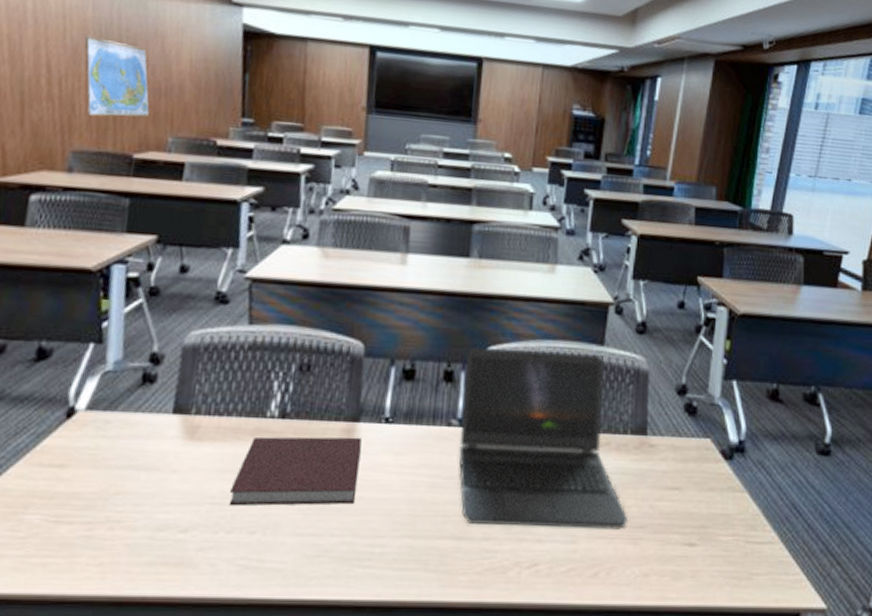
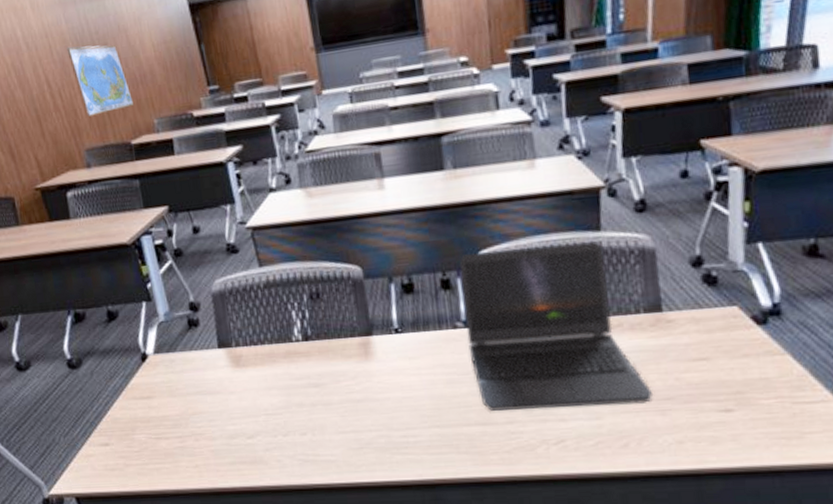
notebook: present [229,436,362,507] -> none [278,348,383,415]

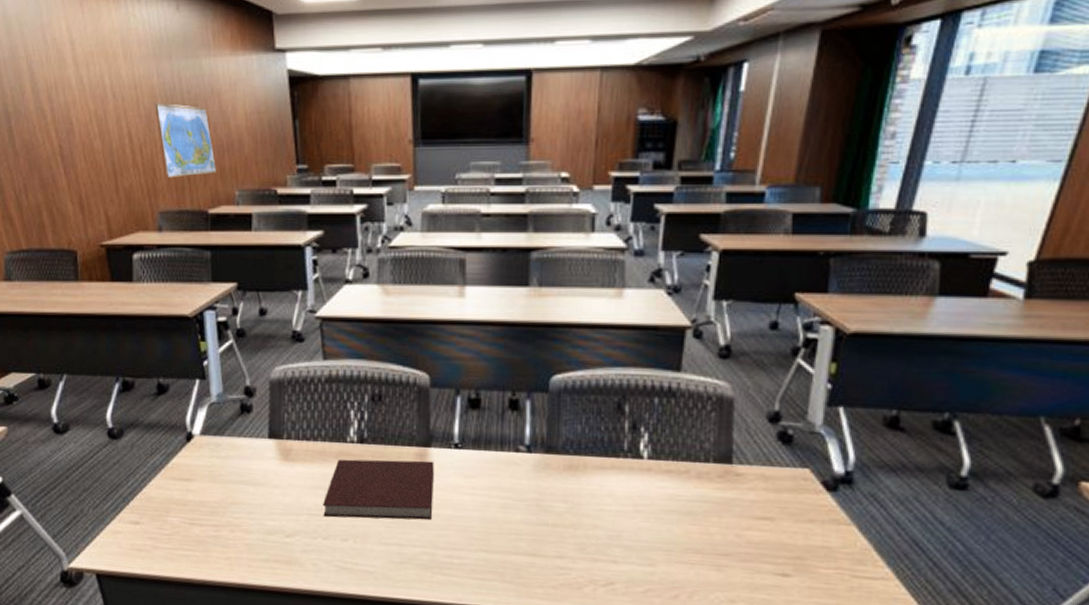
notebook: none [278,348,383,415] -> present [323,459,434,520]
laptop computer: present [459,241,654,411] -> none [528,377,712,556]

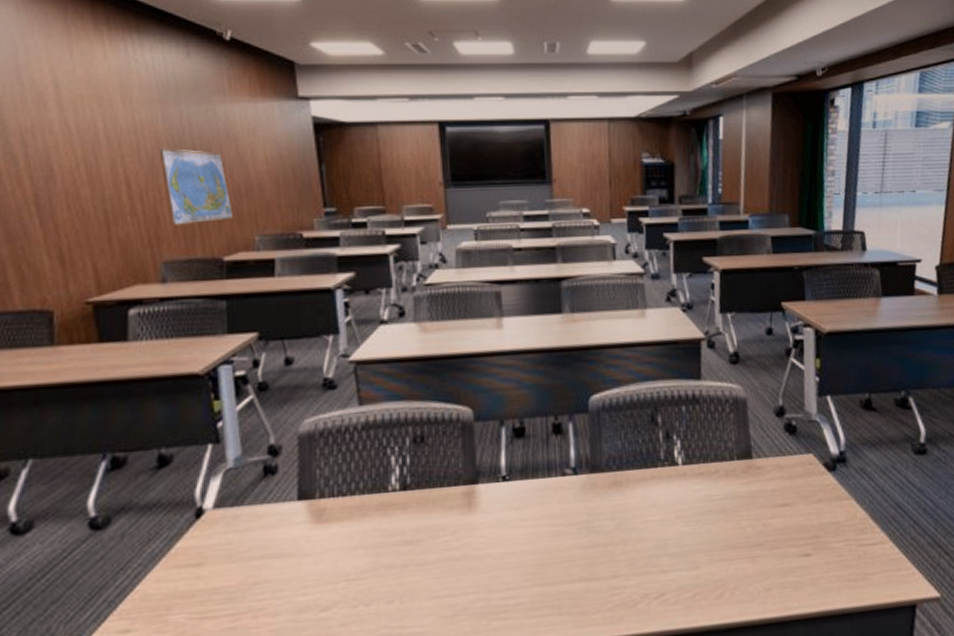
notebook: present [323,459,434,520] -> none [364,498,484,580]

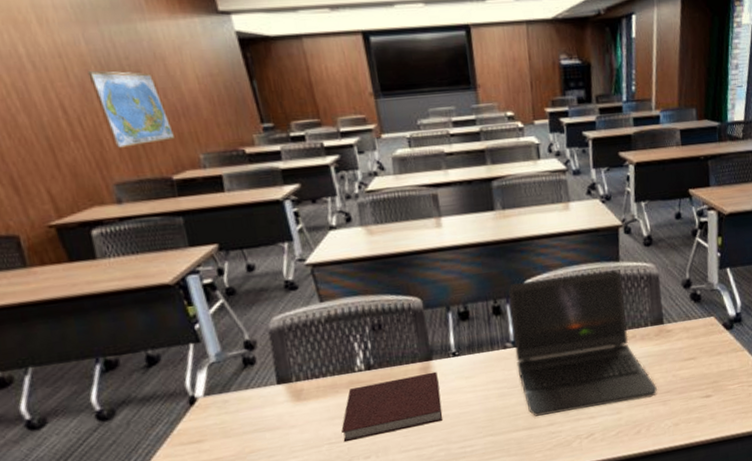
notebook: none [364,498,484,580] -> present [341,371,443,443]
laptop computer: none [571,390,745,565] -> present [508,270,658,417]

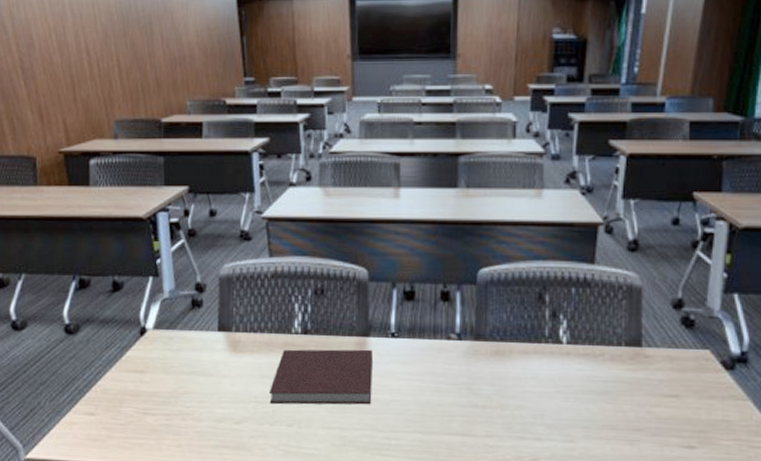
world map: present [88,70,176,148] -> none [111,19,170,89]
laptop computer: present [508,270,658,417] -> none [459,270,625,432]

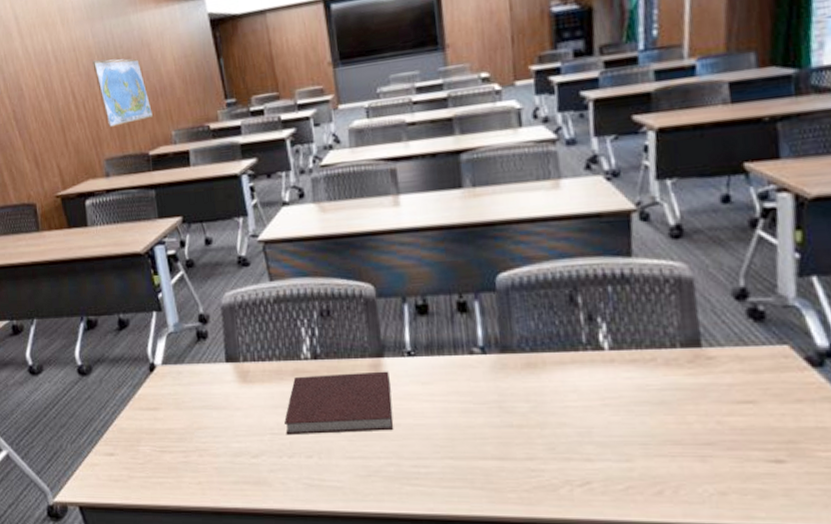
world map: none [111,19,170,89] -> present [92,59,154,127]

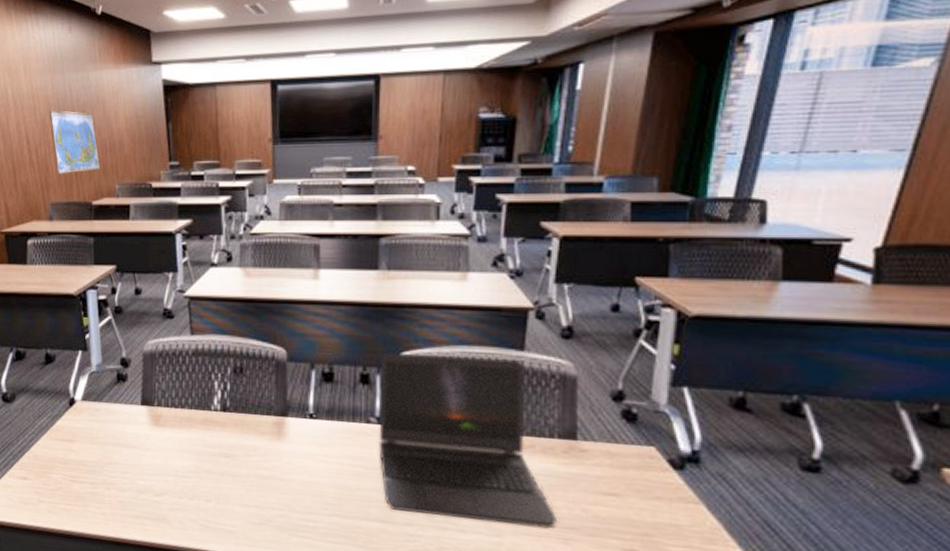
notebook: present [284,371,394,436] -> none [189,425,291,485]
laptop computer: none [477,268,692,447] -> present [379,353,558,529]

